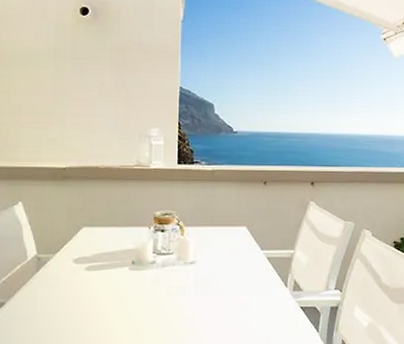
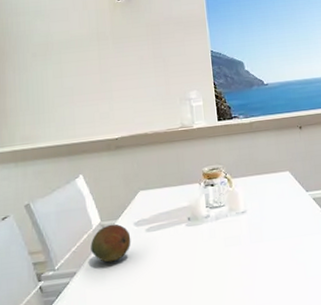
fruit: none [23,258,68,297] -> present [90,224,131,263]

